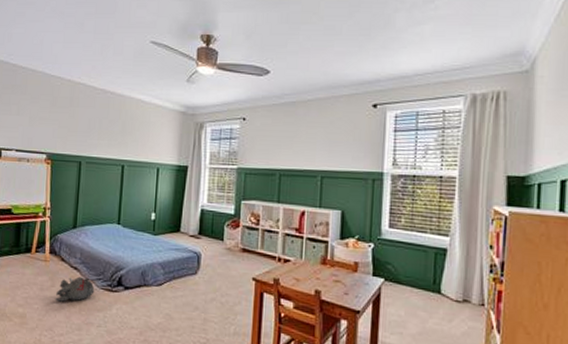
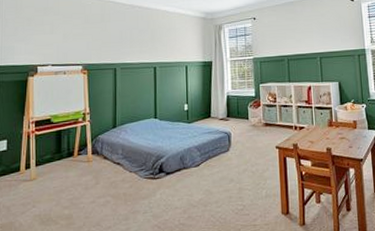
plush toy: present [55,276,95,302] -> none [100,170,138,197]

